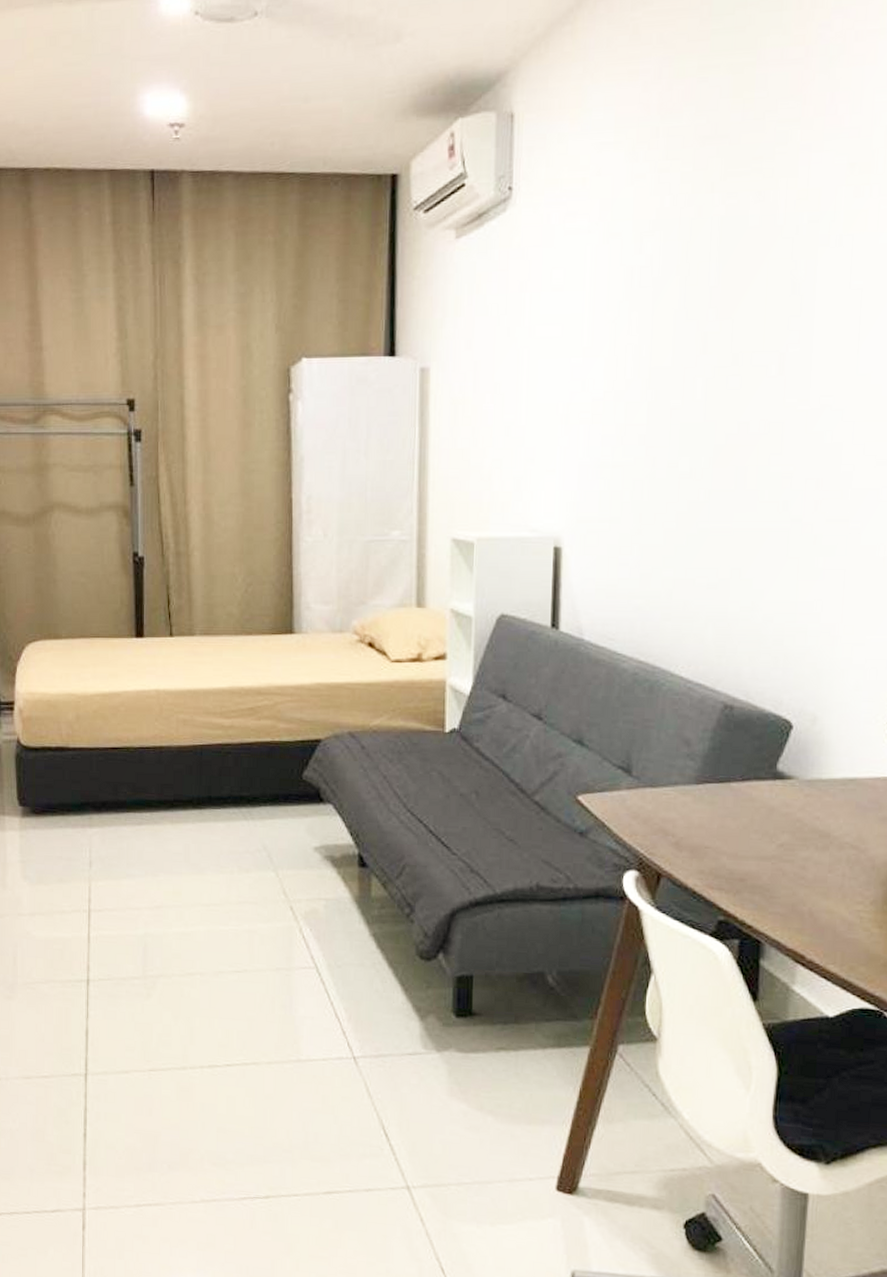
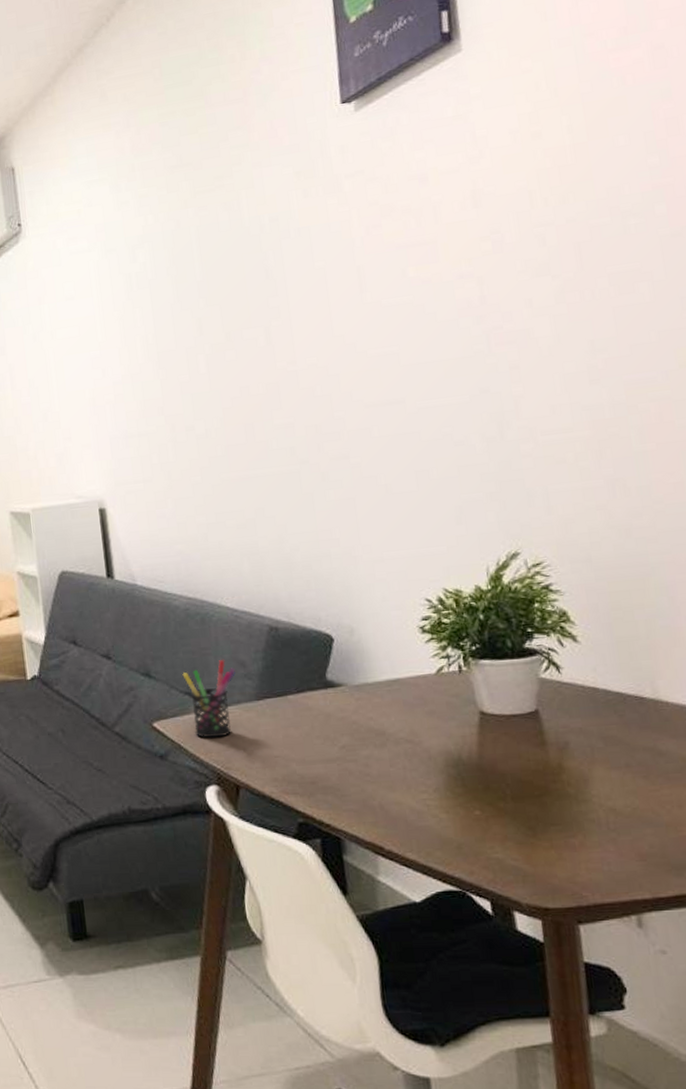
pen holder: none [618,734,678,820] -> present [182,659,235,738]

